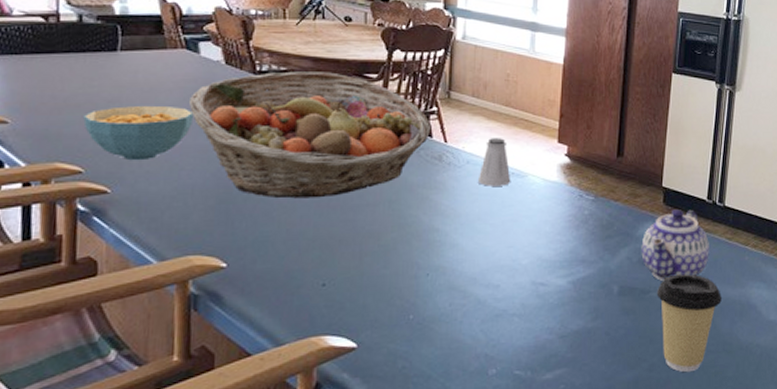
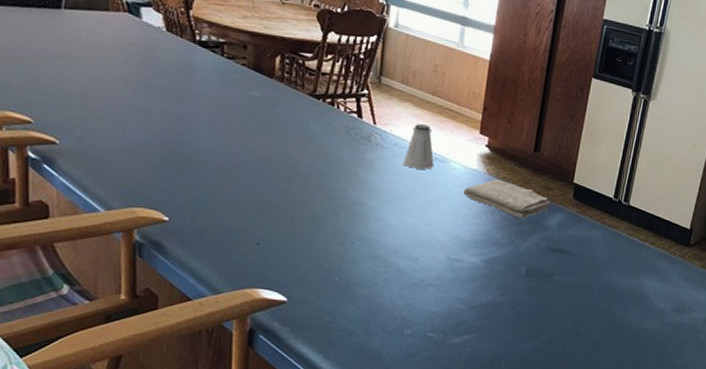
cereal bowl: present [83,105,194,161] -> none [31,63,137,117]
fruit basket: present [189,71,432,199] -> none [132,43,362,166]
washcloth: none [544,190,640,231] -> present [463,179,551,219]
teapot: present [641,209,709,281] -> none [549,204,612,266]
coffee cup: present [656,274,722,372] -> none [560,262,618,346]

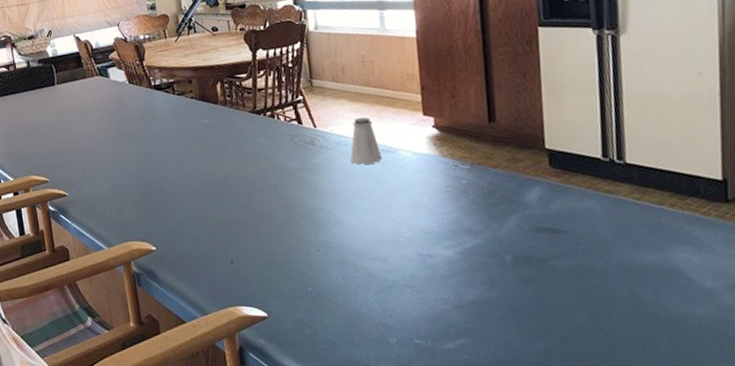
washcloth: present [463,179,551,219] -> none [419,160,524,200]

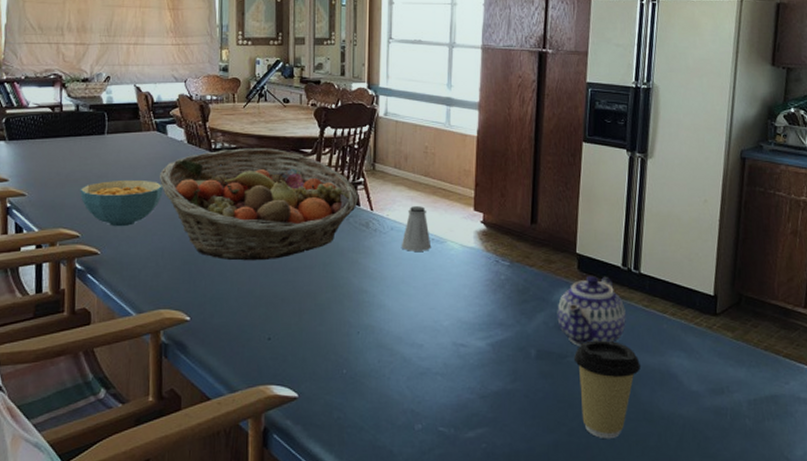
cereal bowl: none [42,123,114,170] -> present [80,179,164,227]
fruit basket: none [109,78,301,191] -> present [160,148,359,261]
teapot: none [530,171,615,248] -> present [557,276,626,346]
coffee cup: none [556,239,639,345] -> present [573,340,640,438]

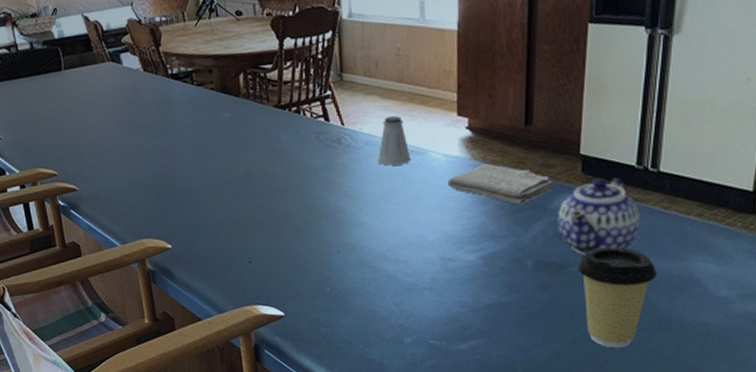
cereal bowl: present [80,179,164,227] -> none [49,114,128,163]
fruit basket: present [160,148,359,261] -> none [121,67,328,188]
washcloth: none [463,256,555,296] -> present [447,164,554,205]

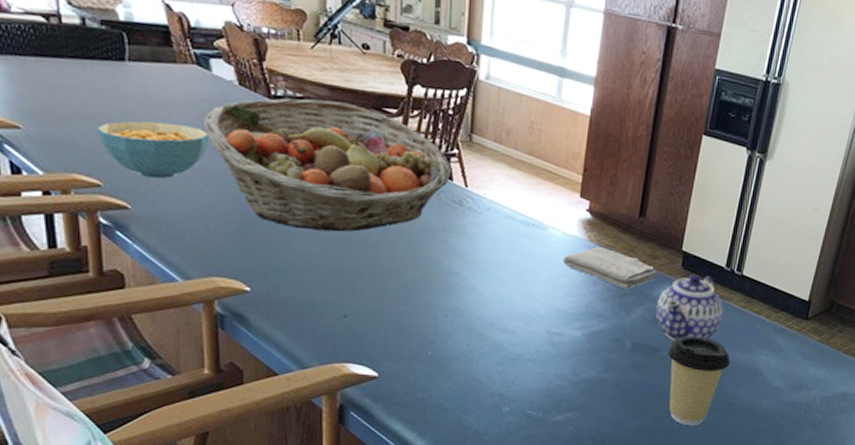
cereal bowl: none [49,114,128,163] -> present [97,120,210,179]
fruit basket: none [121,67,328,188] -> present [204,98,452,232]
saltshaker: present [377,116,411,166] -> none [497,186,531,236]

